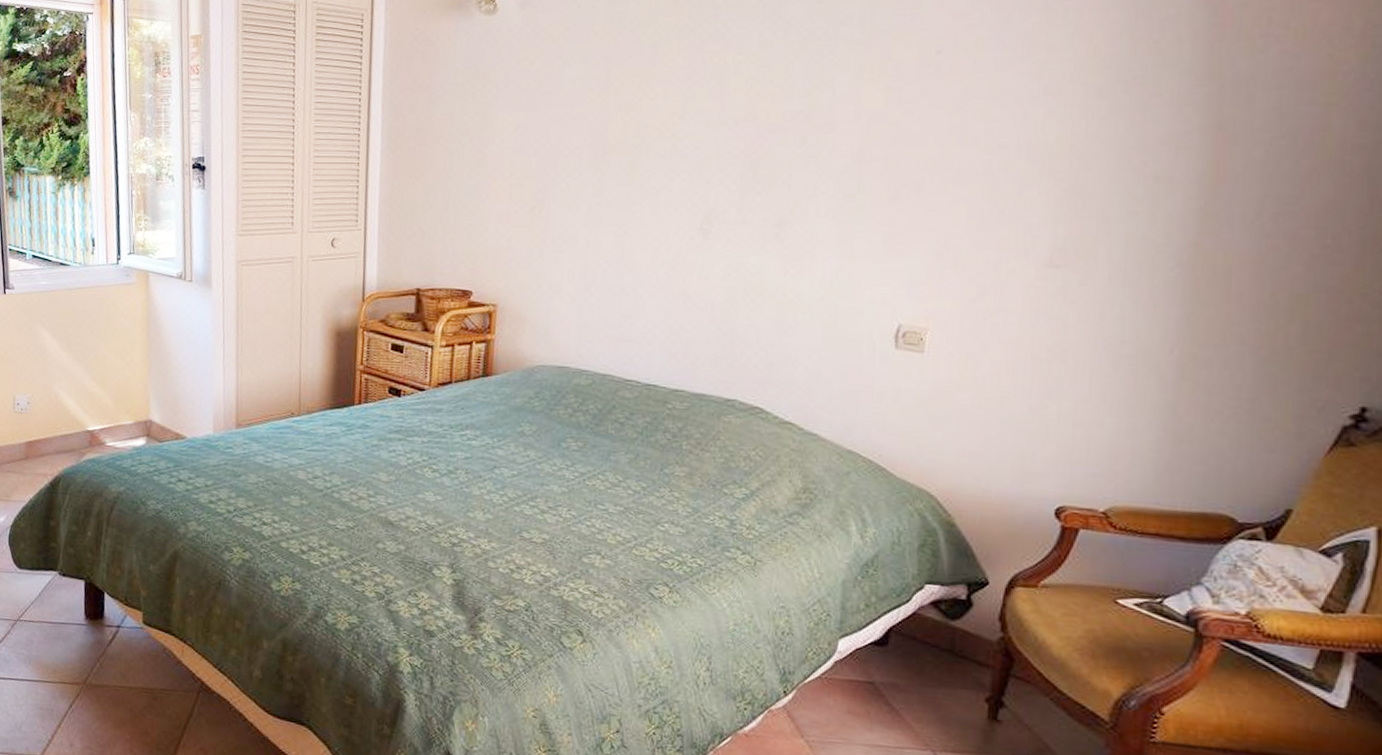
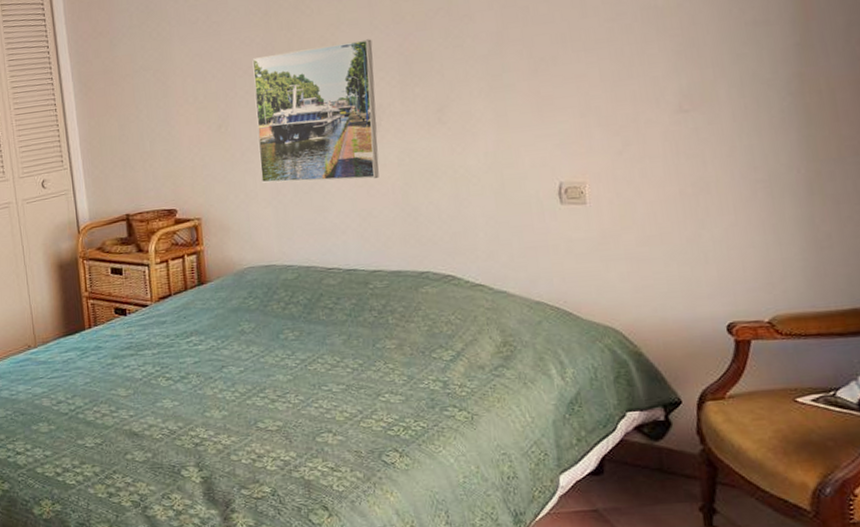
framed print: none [568,135,717,290] -> present [252,39,379,184]

